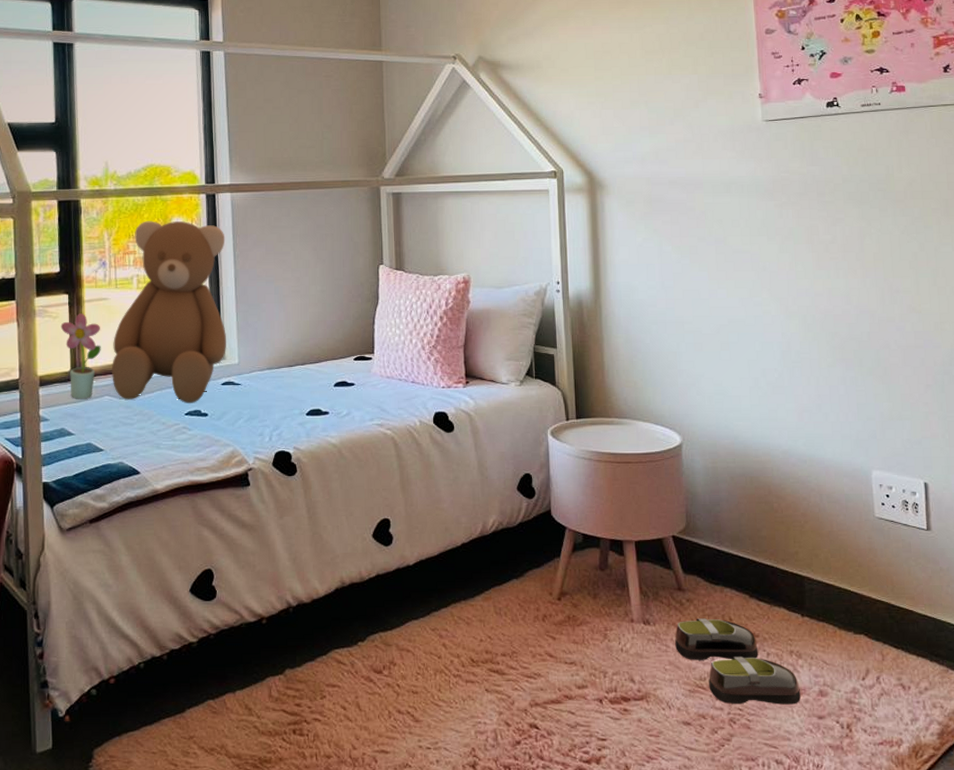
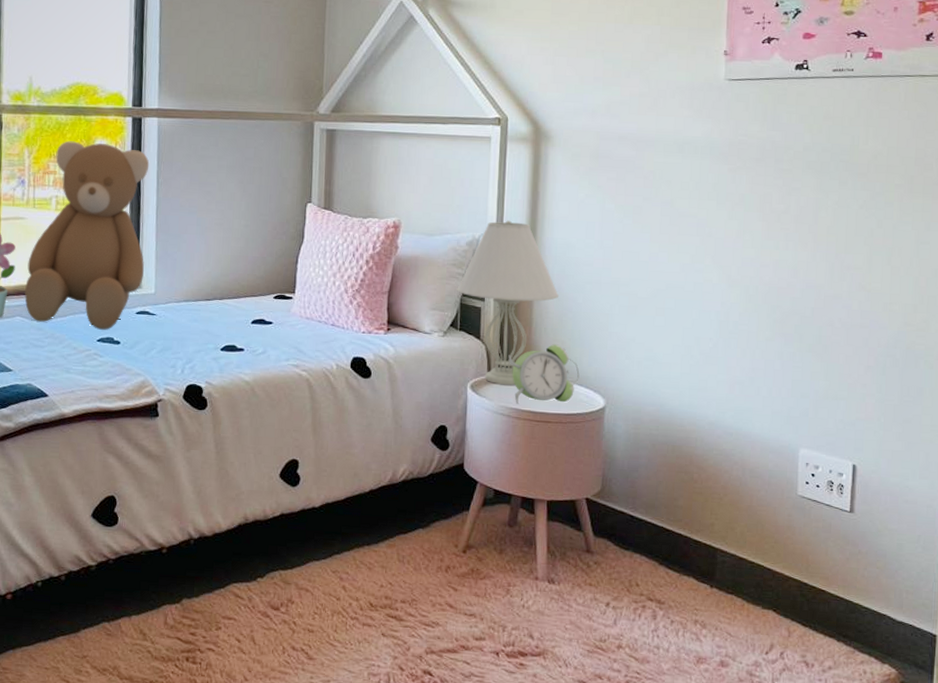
table lamp: none [529,268,627,428] -> present [457,220,558,385]
alarm clock: none [584,385,654,447] -> present [508,344,580,404]
slippers: present [675,618,801,705] -> none [578,581,701,673]

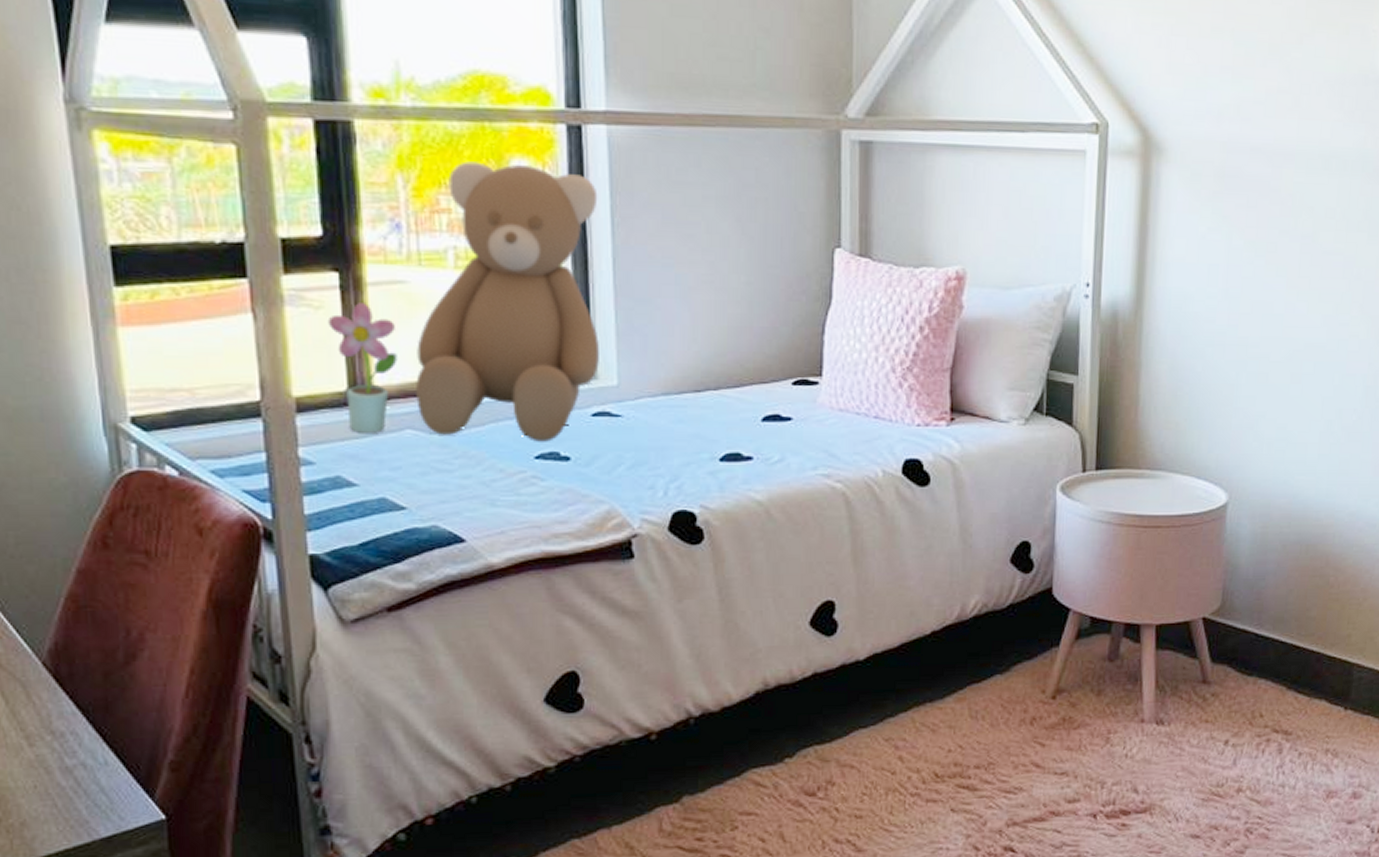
table lamp: present [457,220,558,385] -> none [1042,265,1172,483]
alarm clock: present [508,344,580,404] -> none [1108,427,1197,507]

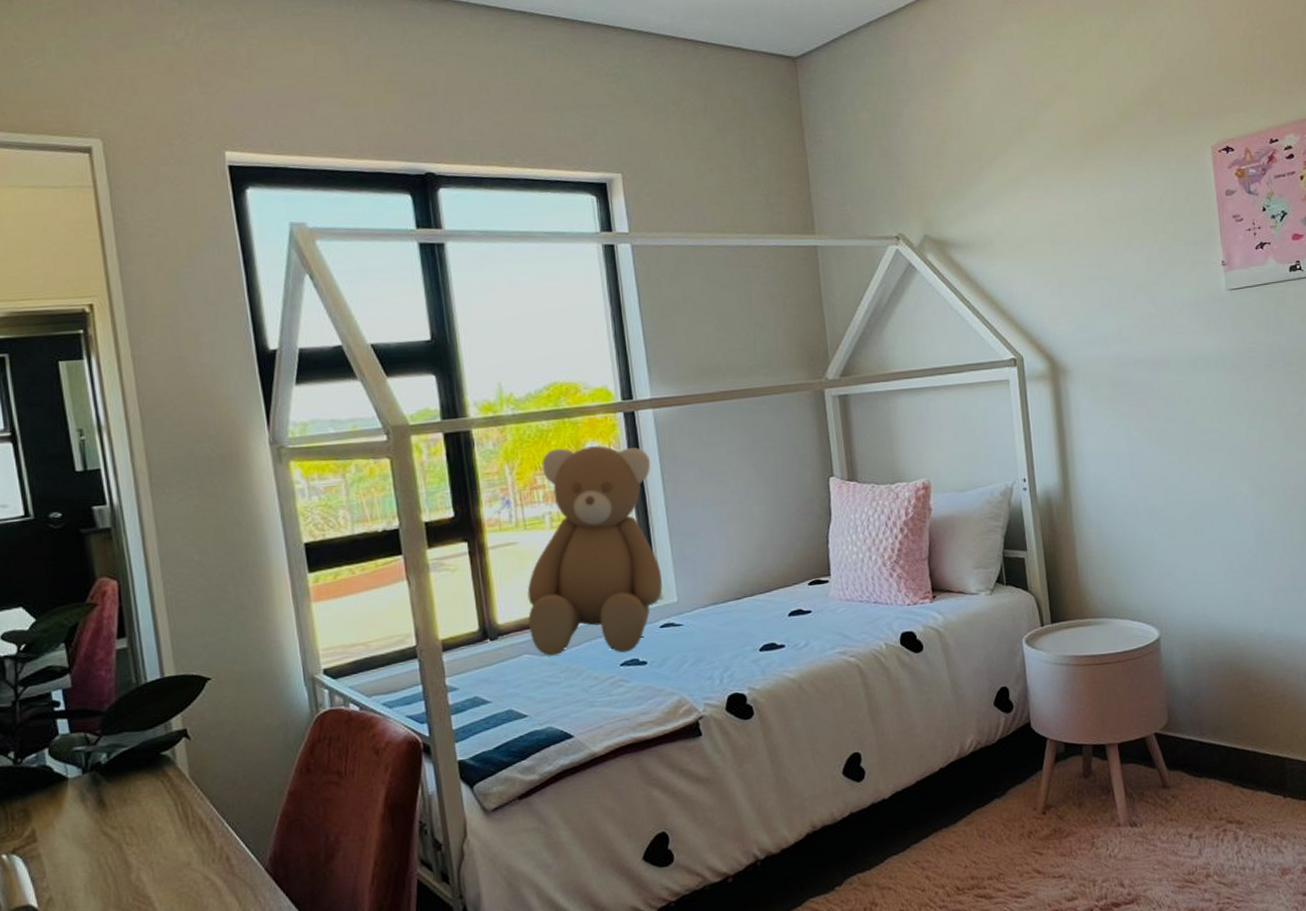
potted flower: present [327,303,397,433] -> none [461,562,514,662]

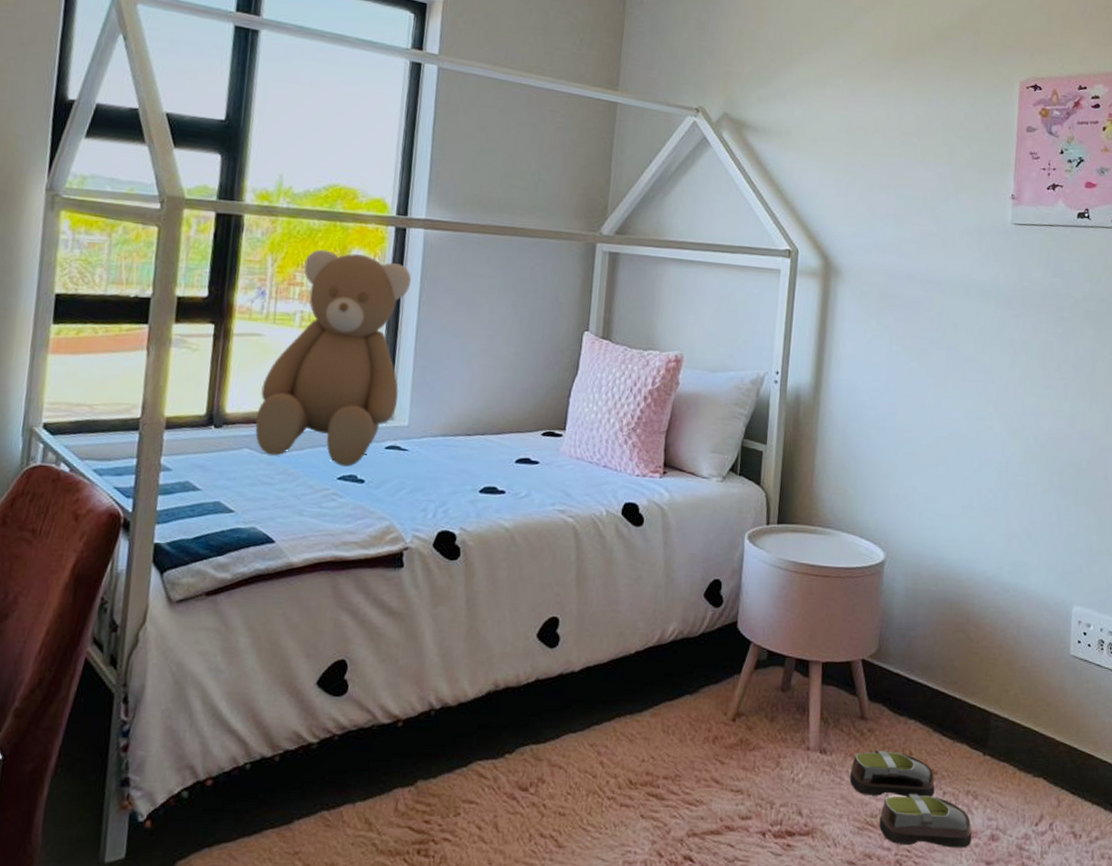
slippers: none [1162,811,1286,894] -> present [850,750,972,848]

